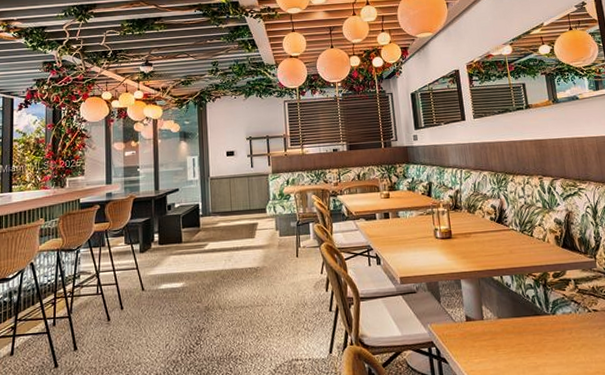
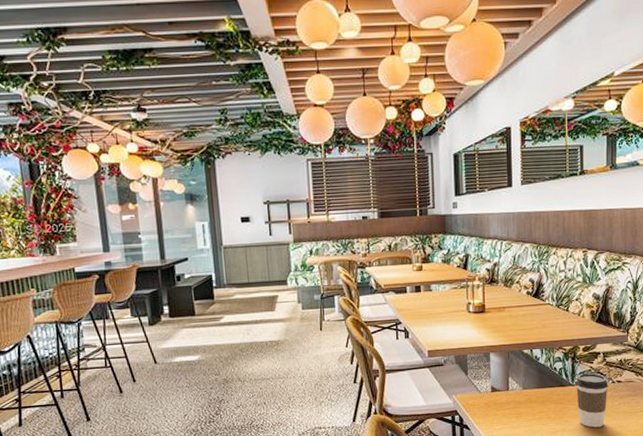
coffee cup: none [550,301,587,363] -> present [575,372,608,428]

